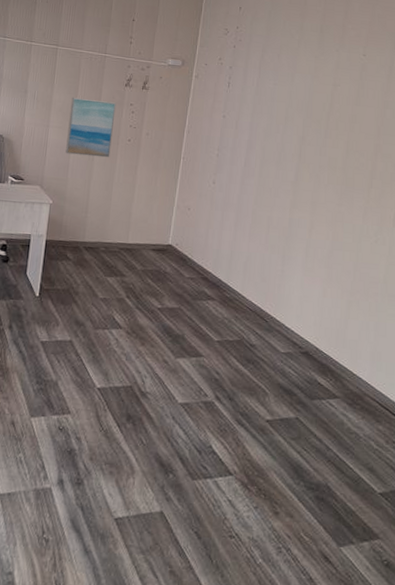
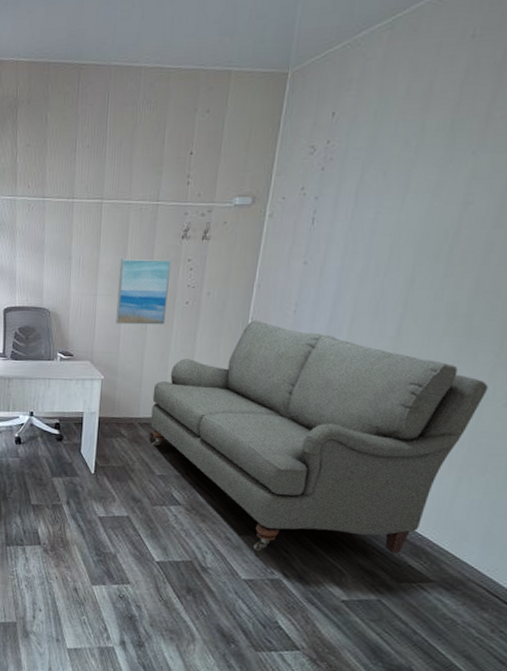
sofa: none [95,160,363,374] -> present [150,320,489,554]

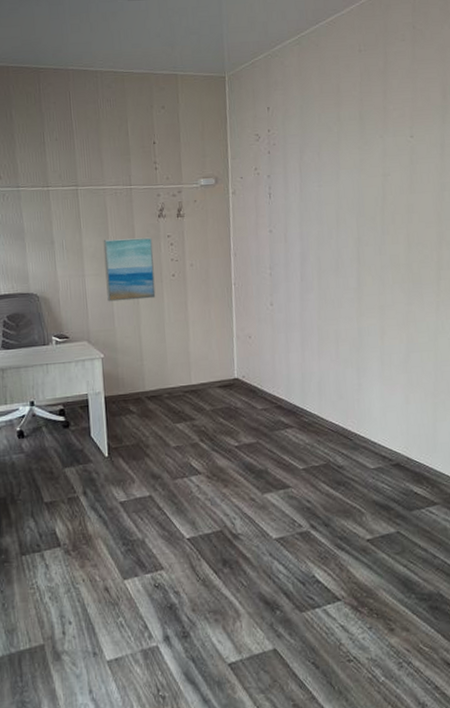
sofa: present [150,320,489,554] -> none [155,285,438,507]

